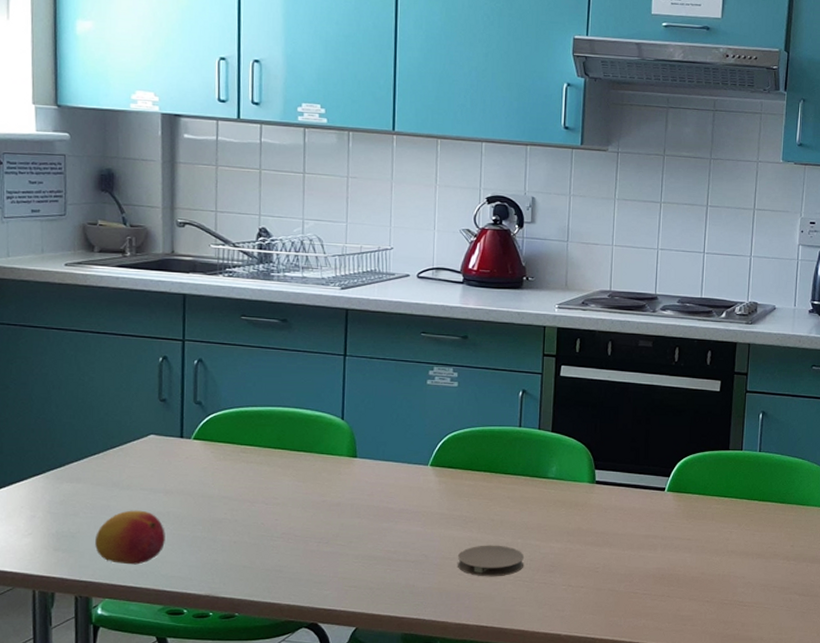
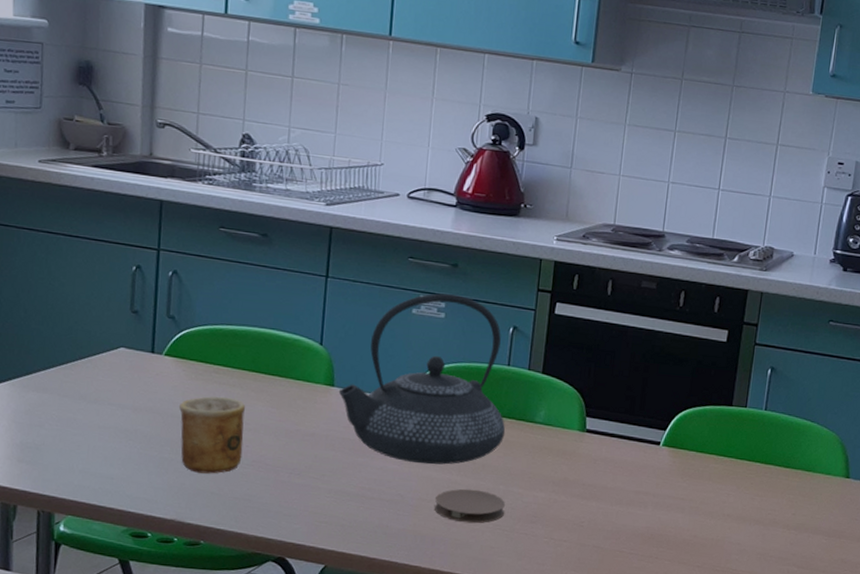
fruit: present [95,510,165,565] -> none [60,425,132,483]
cup: none [210,474,273,549] -> present [179,396,245,474]
teapot: none [361,364,521,525] -> present [338,293,506,465]

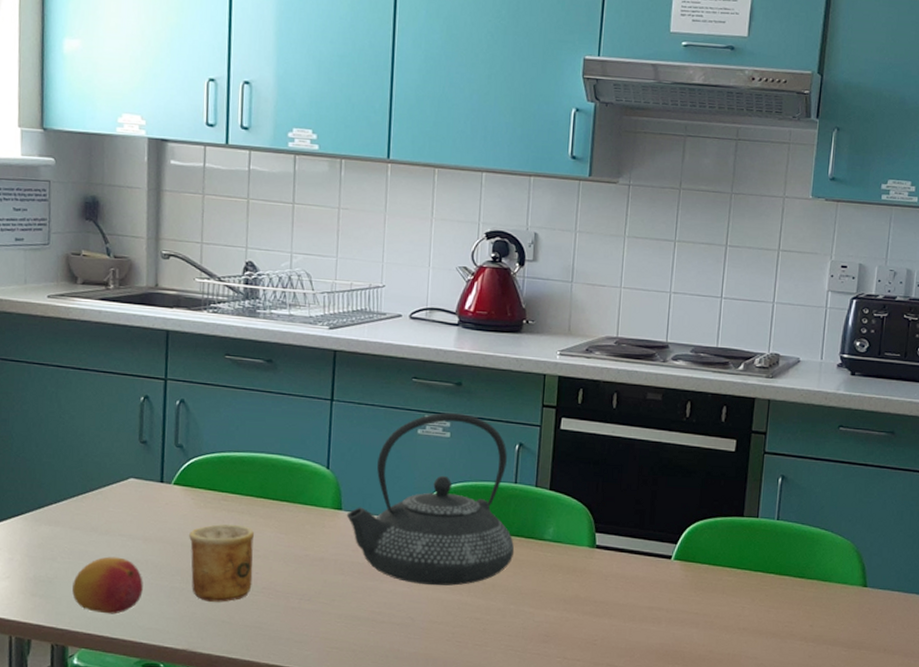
fruit: none [60,425,132,483] -> present [72,556,143,614]
coaster: present [435,488,505,524] -> none [446,609,516,645]

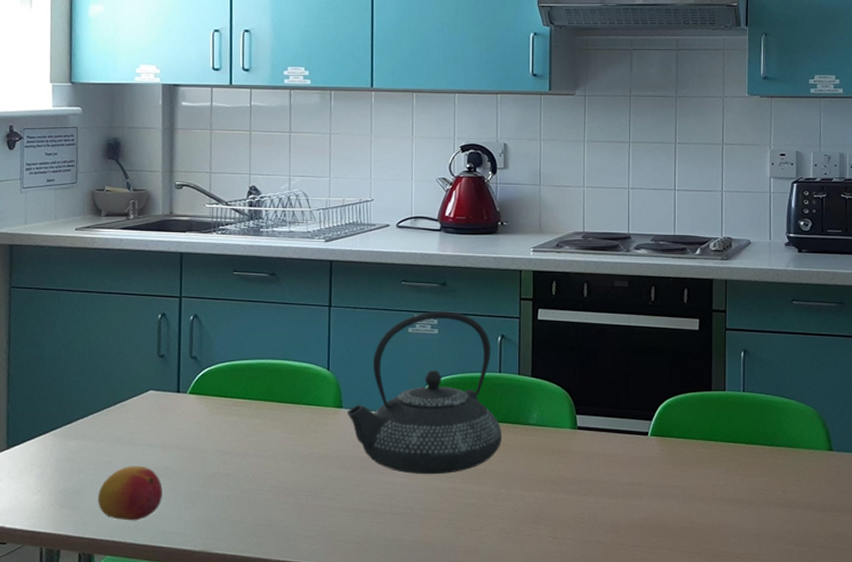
cup: present [189,524,254,602] -> none [204,427,263,503]

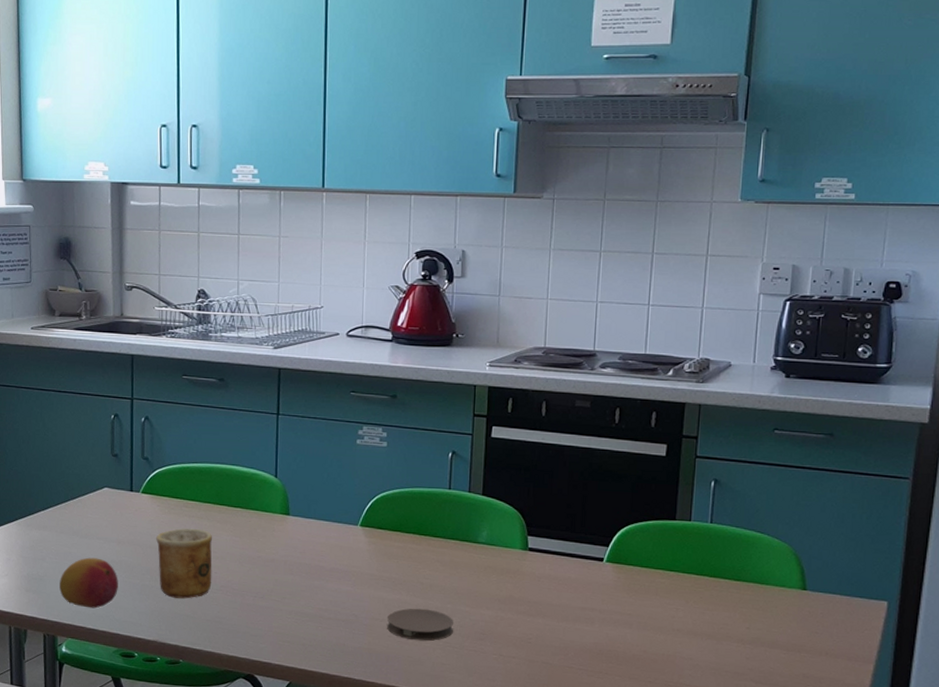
cup: none [204,427,263,503] -> present [156,528,212,599]
teapot: present [346,311,503,475] -> none [293,424,450,586]
coaster: none [443,495,508,529] -> present [387,608,453,641]

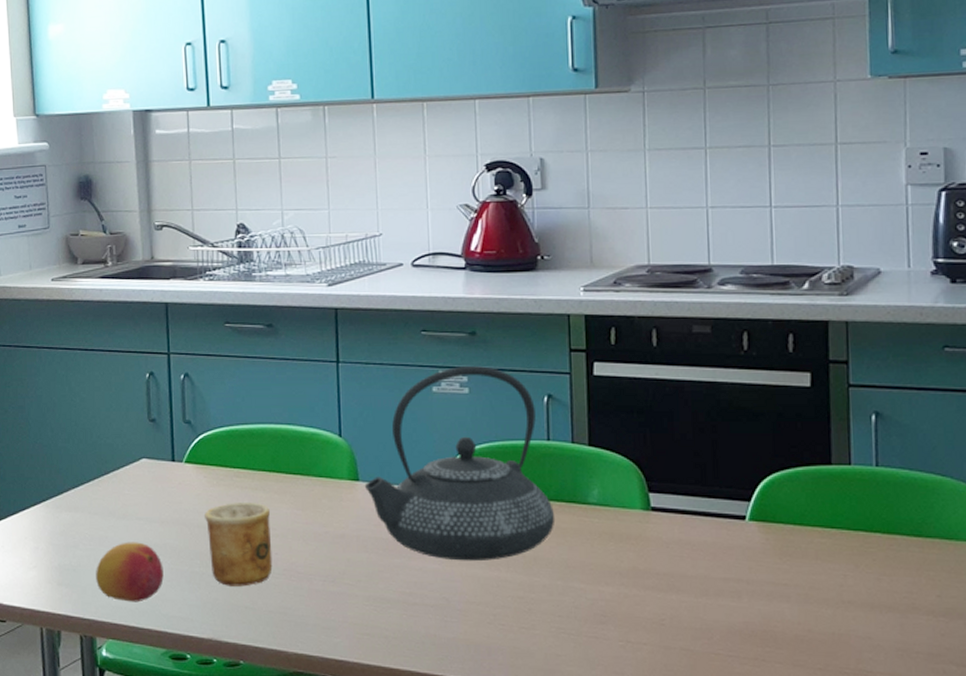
teapot: none [293,424,450,586] -> present [364,366,556,562]
coaster: present [387,608,453,641] -> none [485,587,567,628]

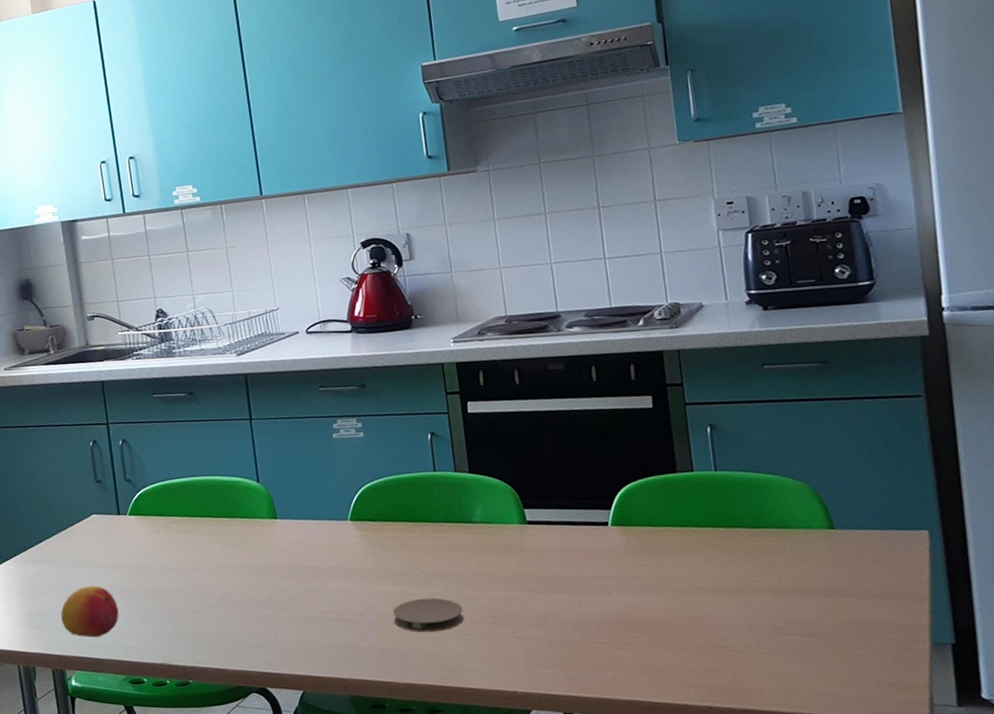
cup: present [205,502,273,587] -> none [149,544,211,617]
teapot: present [364,366,556,562] -> none [282,413,447,580]
coaster: none [485,587,567,628] -> present [393,598,464,633]

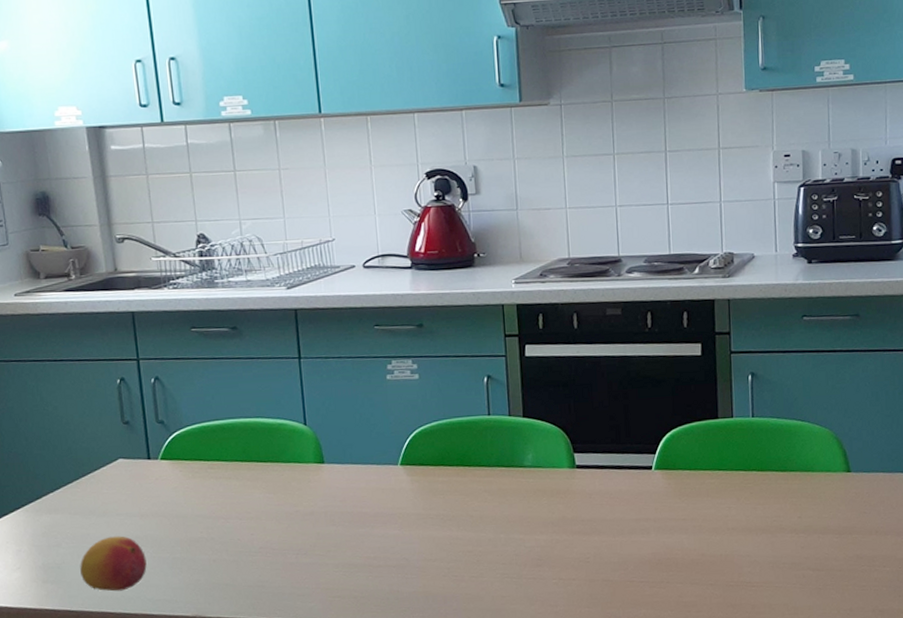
coaster: present [393,598,464,633] -> none [440,542,509,577]

